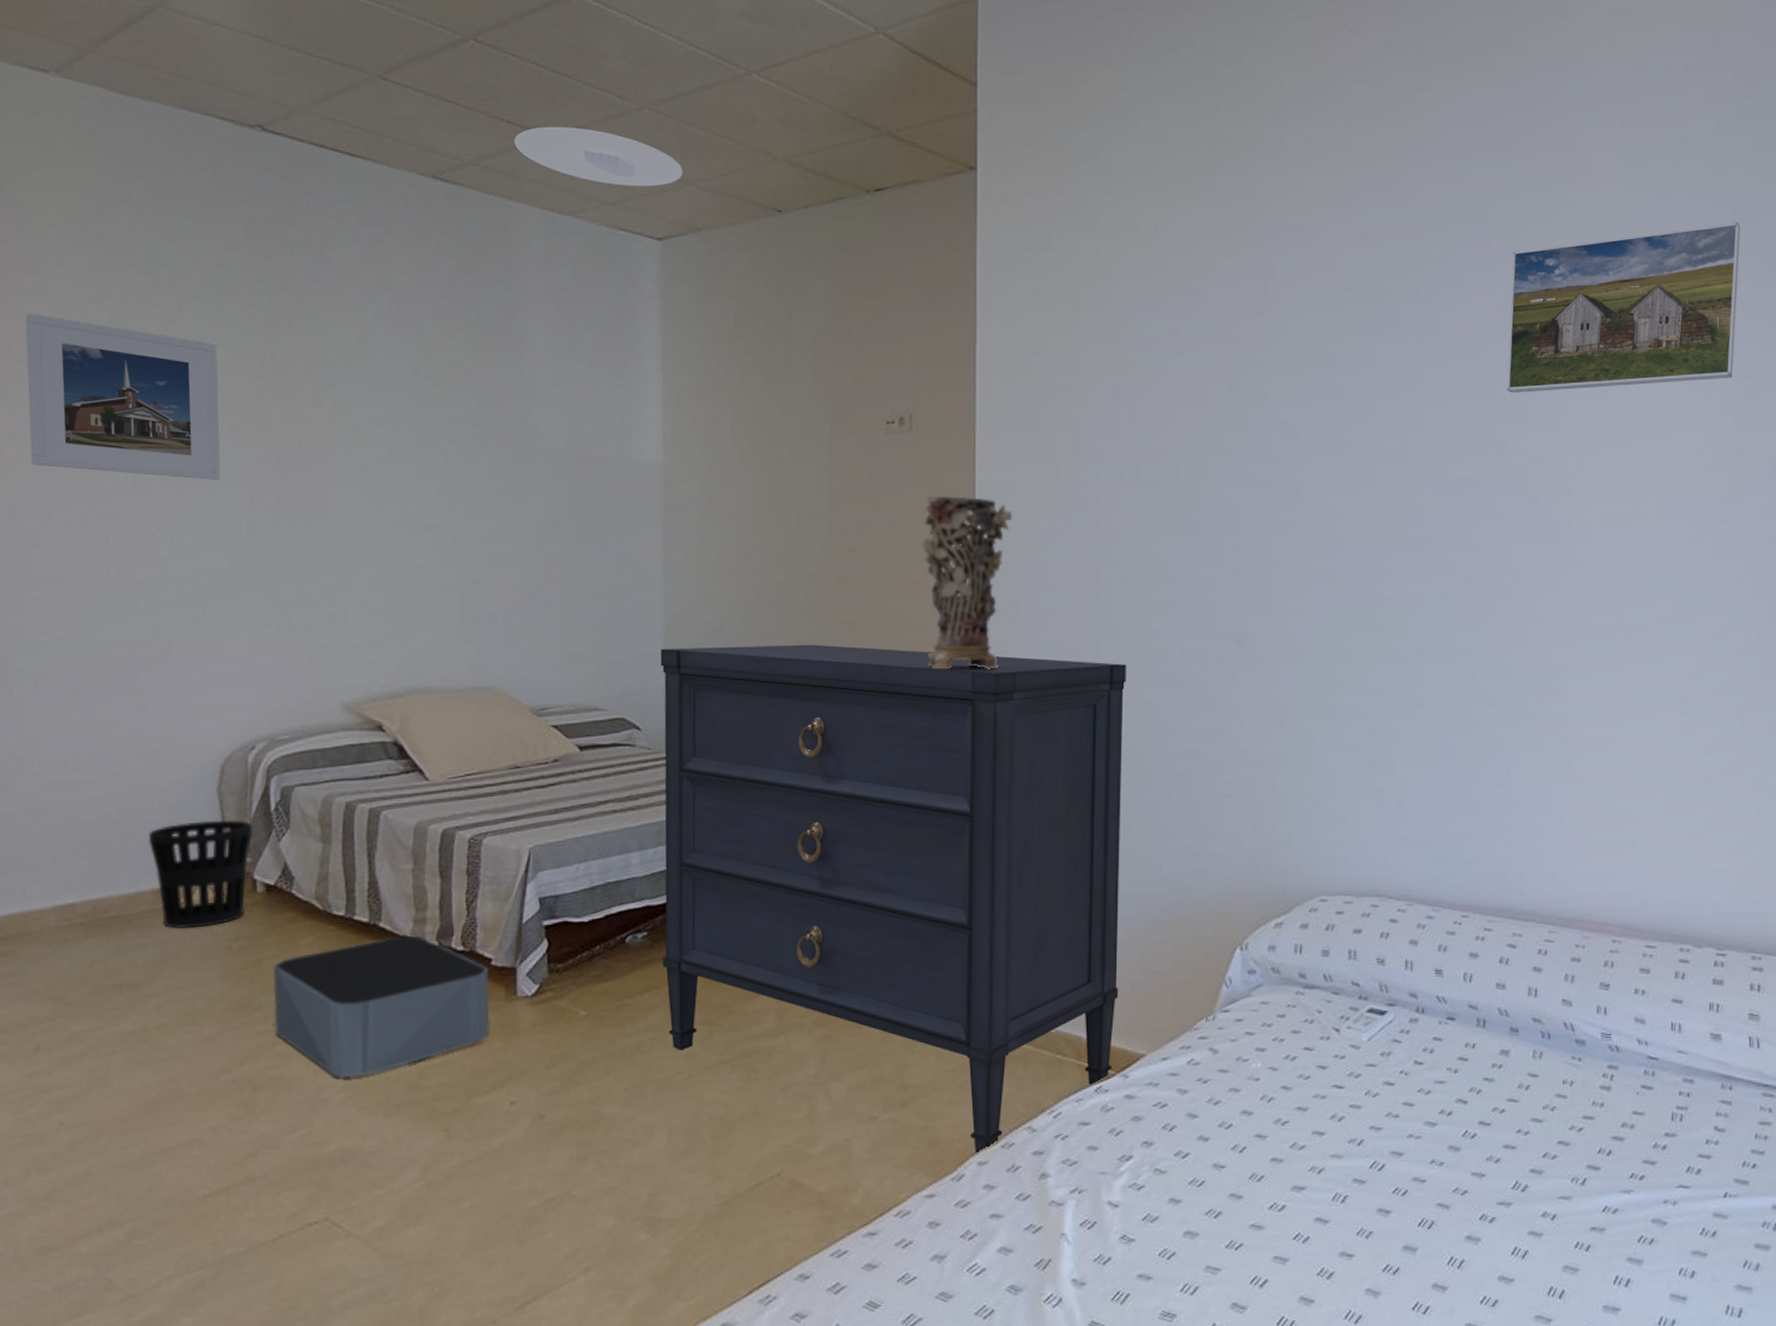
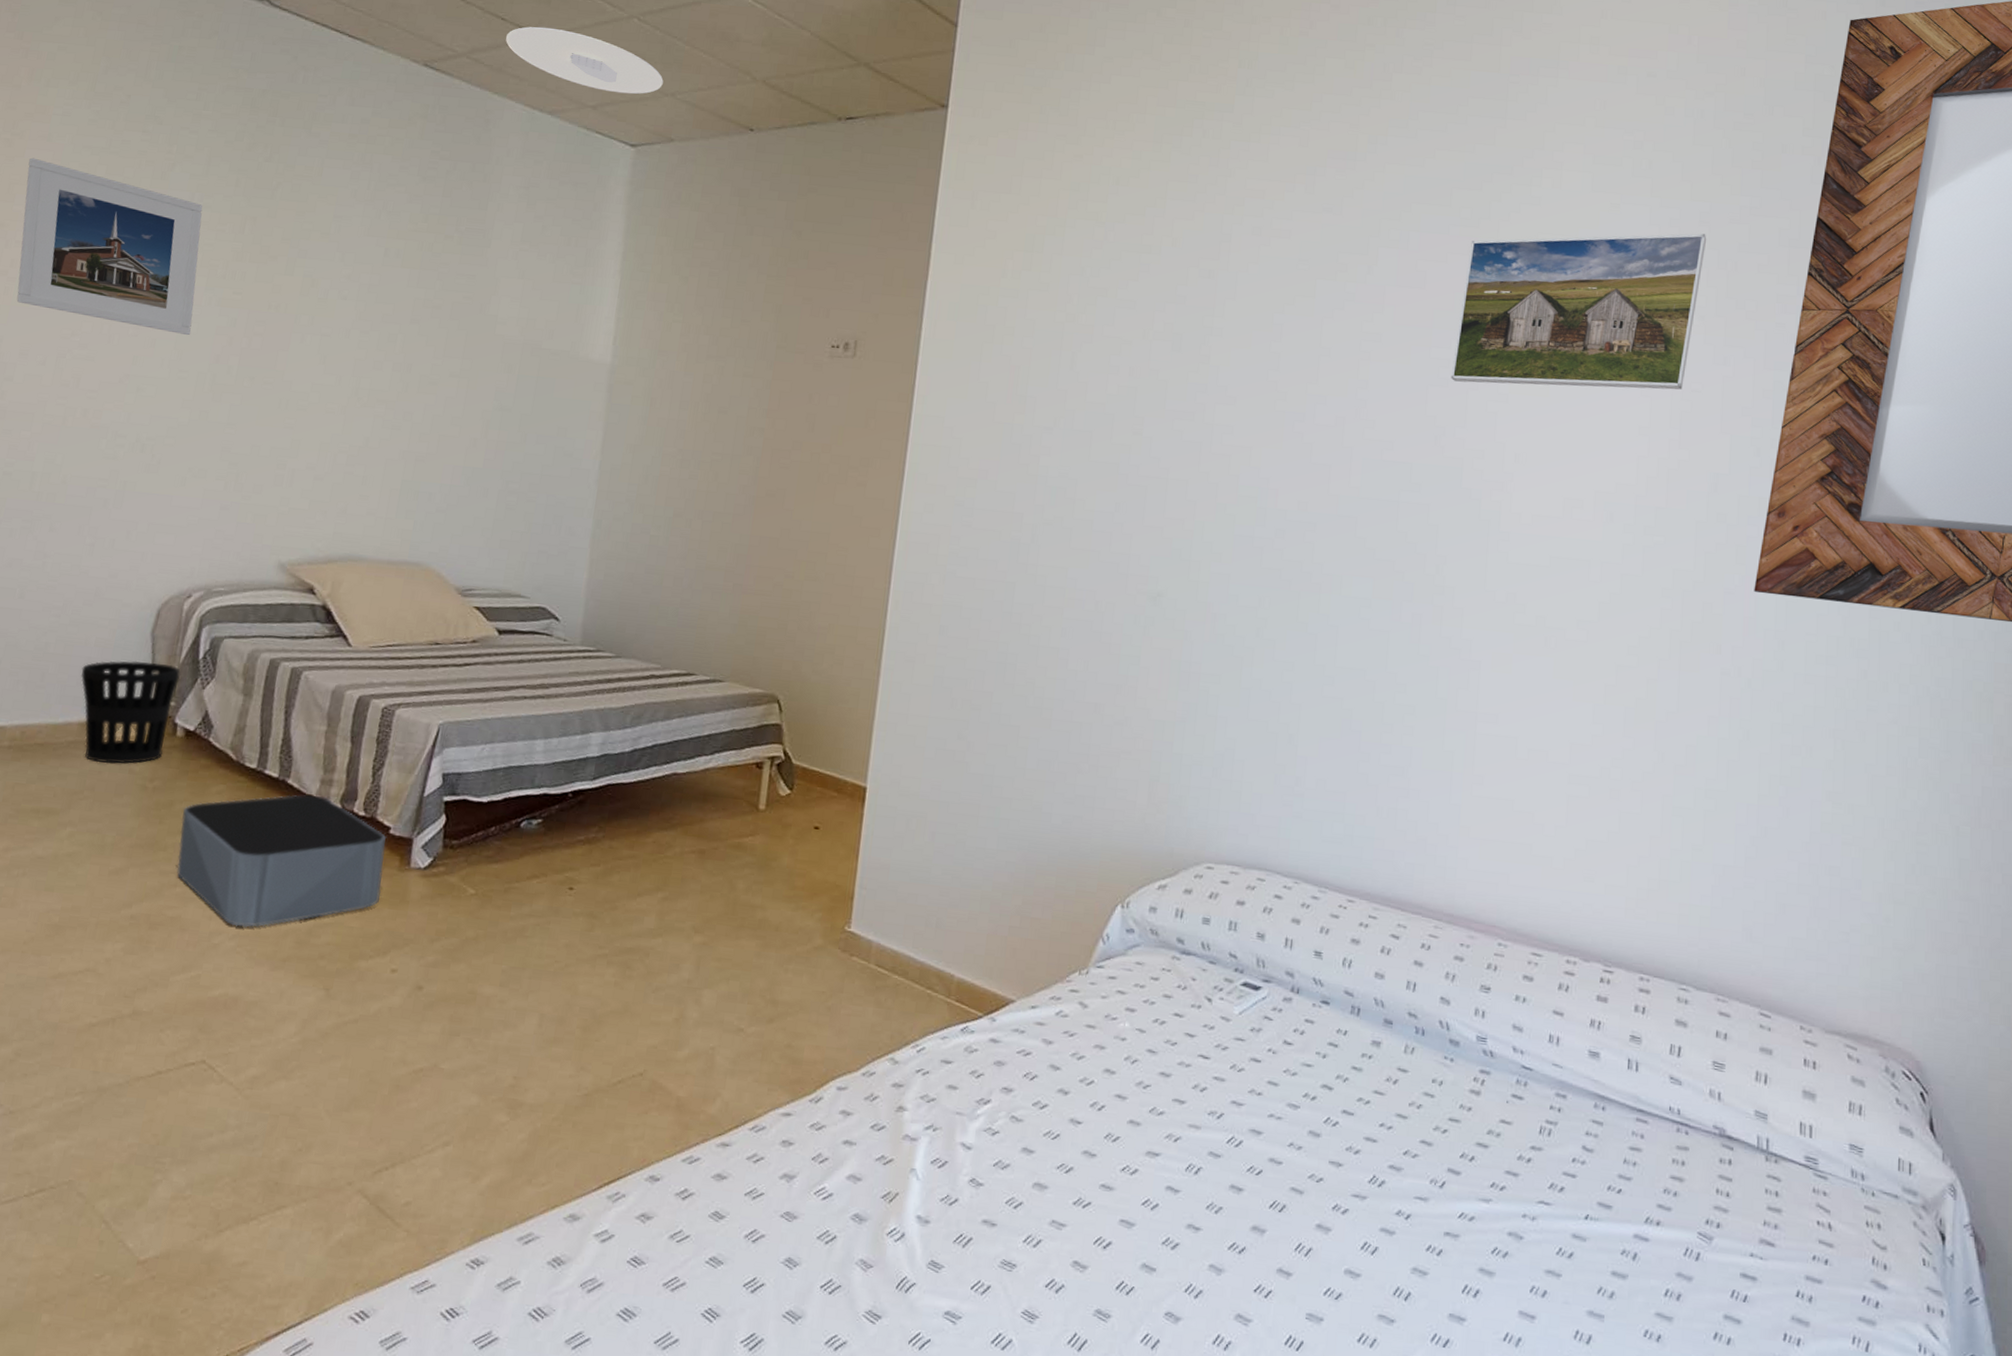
dresser: present [660,644,1126,1155] -> none [551,543,1040,1080]
decorative vase: present [922,495,1013,670] -> none [844,423,945,600]

